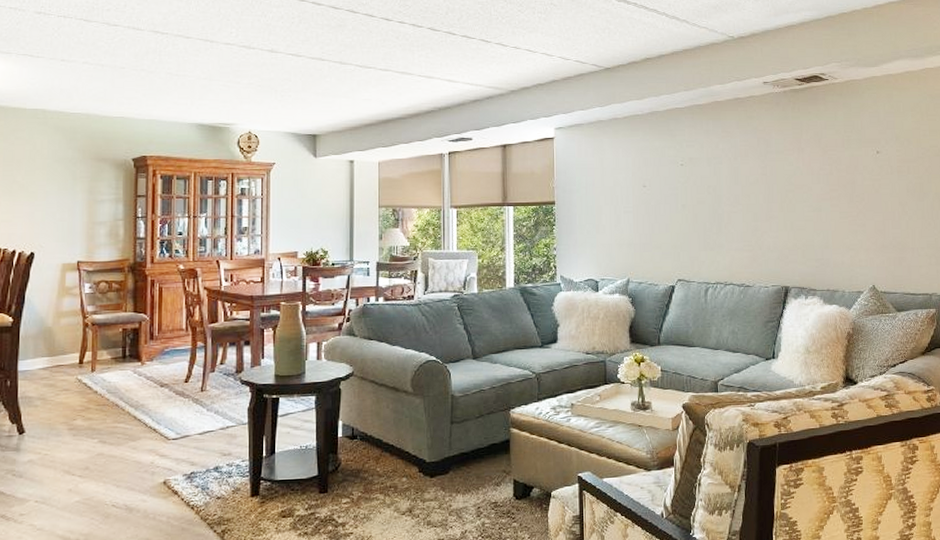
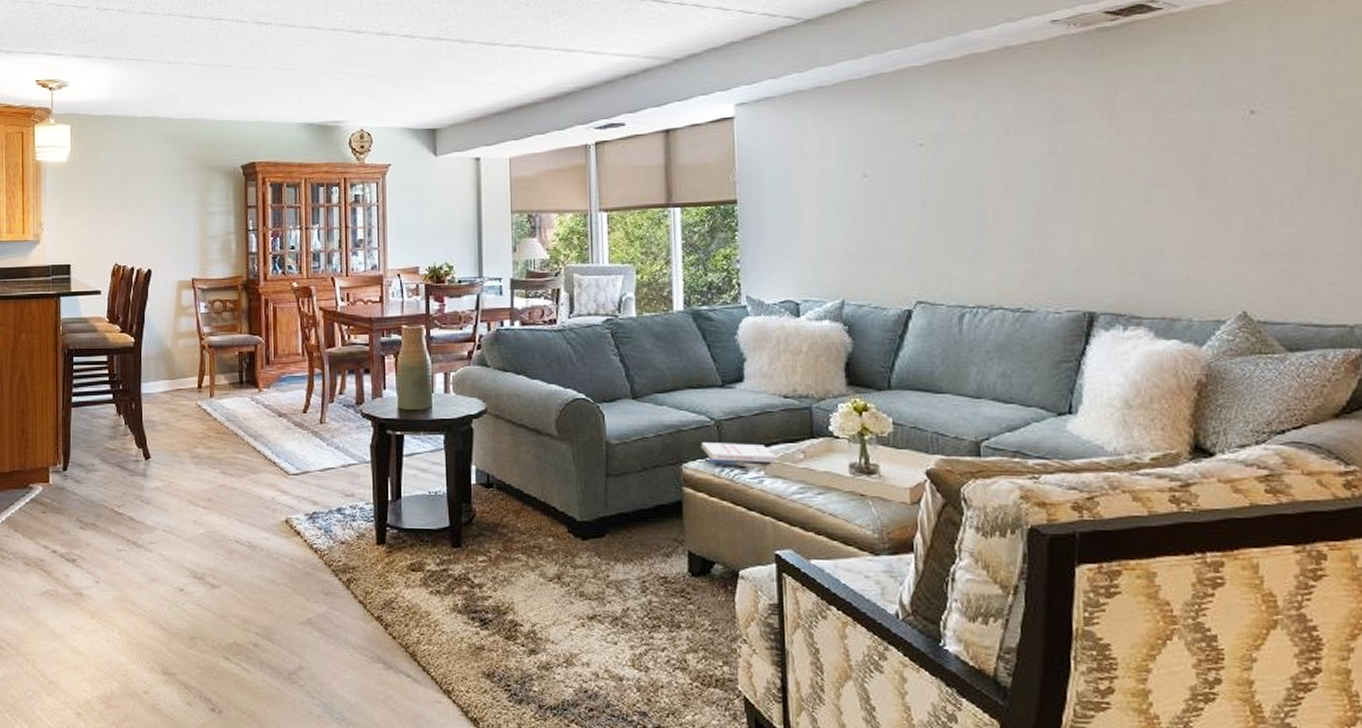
books: none [525,391,581,410] -> present [701,442,778,469]

